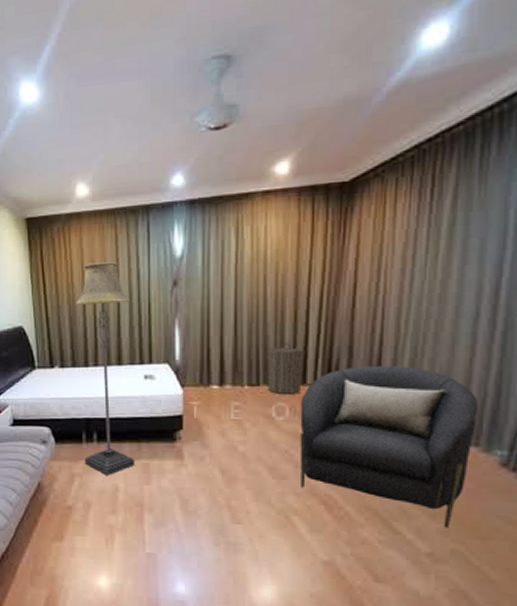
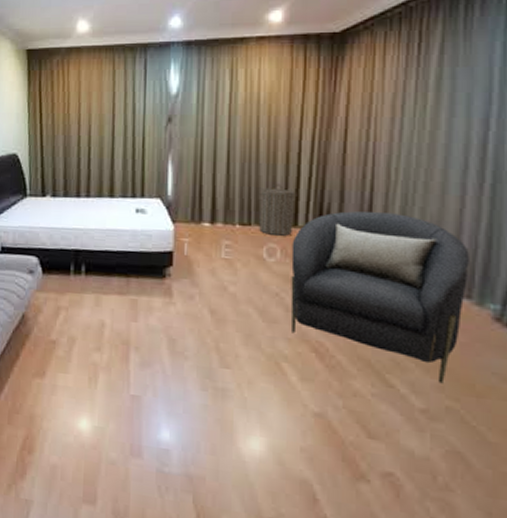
floor lamp: present [76,262,135,475] -> none [71,96,126,310]

